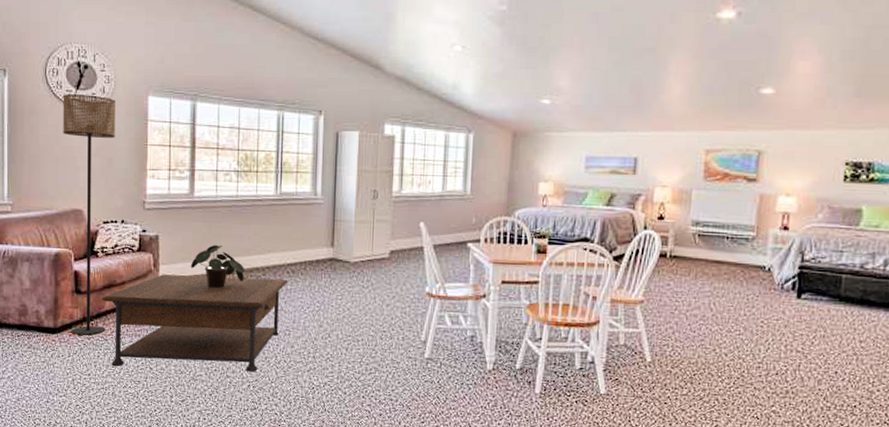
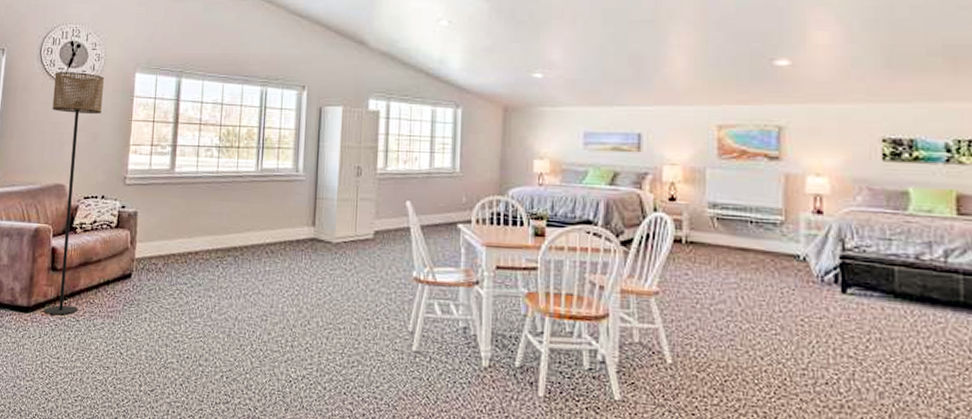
coffee table: present [102,274,288,373] -> none [77,252,267,361]
potted plant: present [191,245,245,289] -> none [168,222,223,269]

